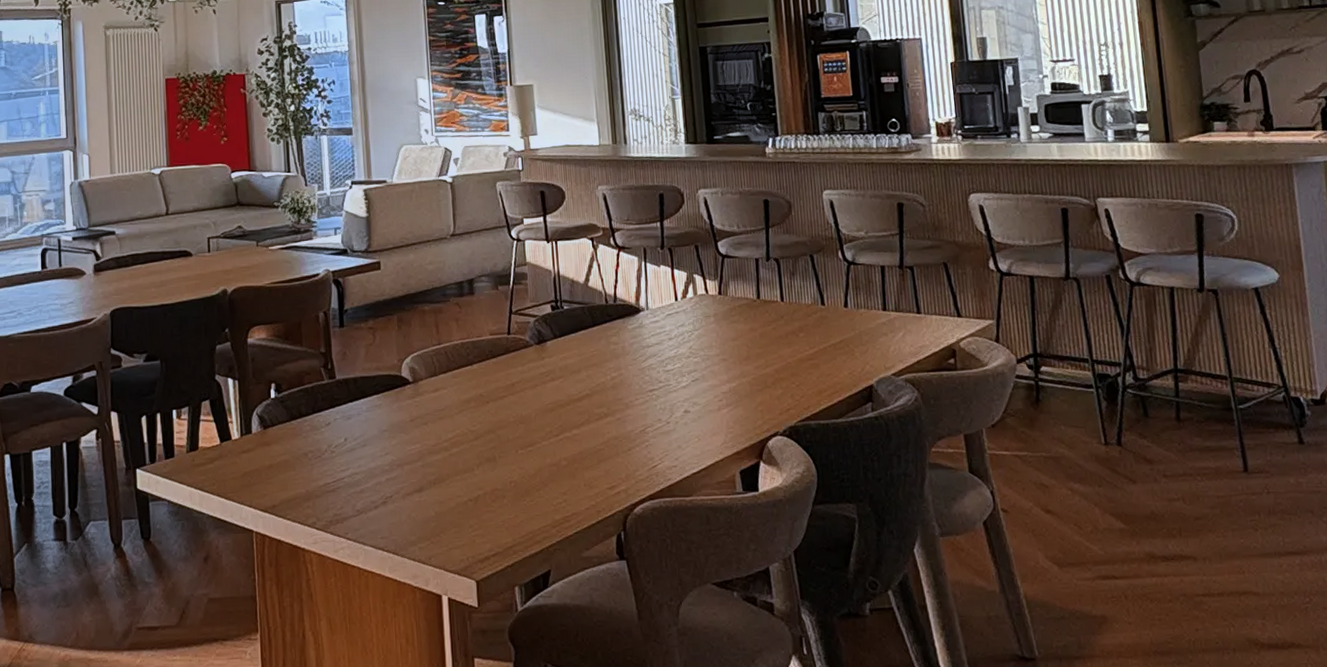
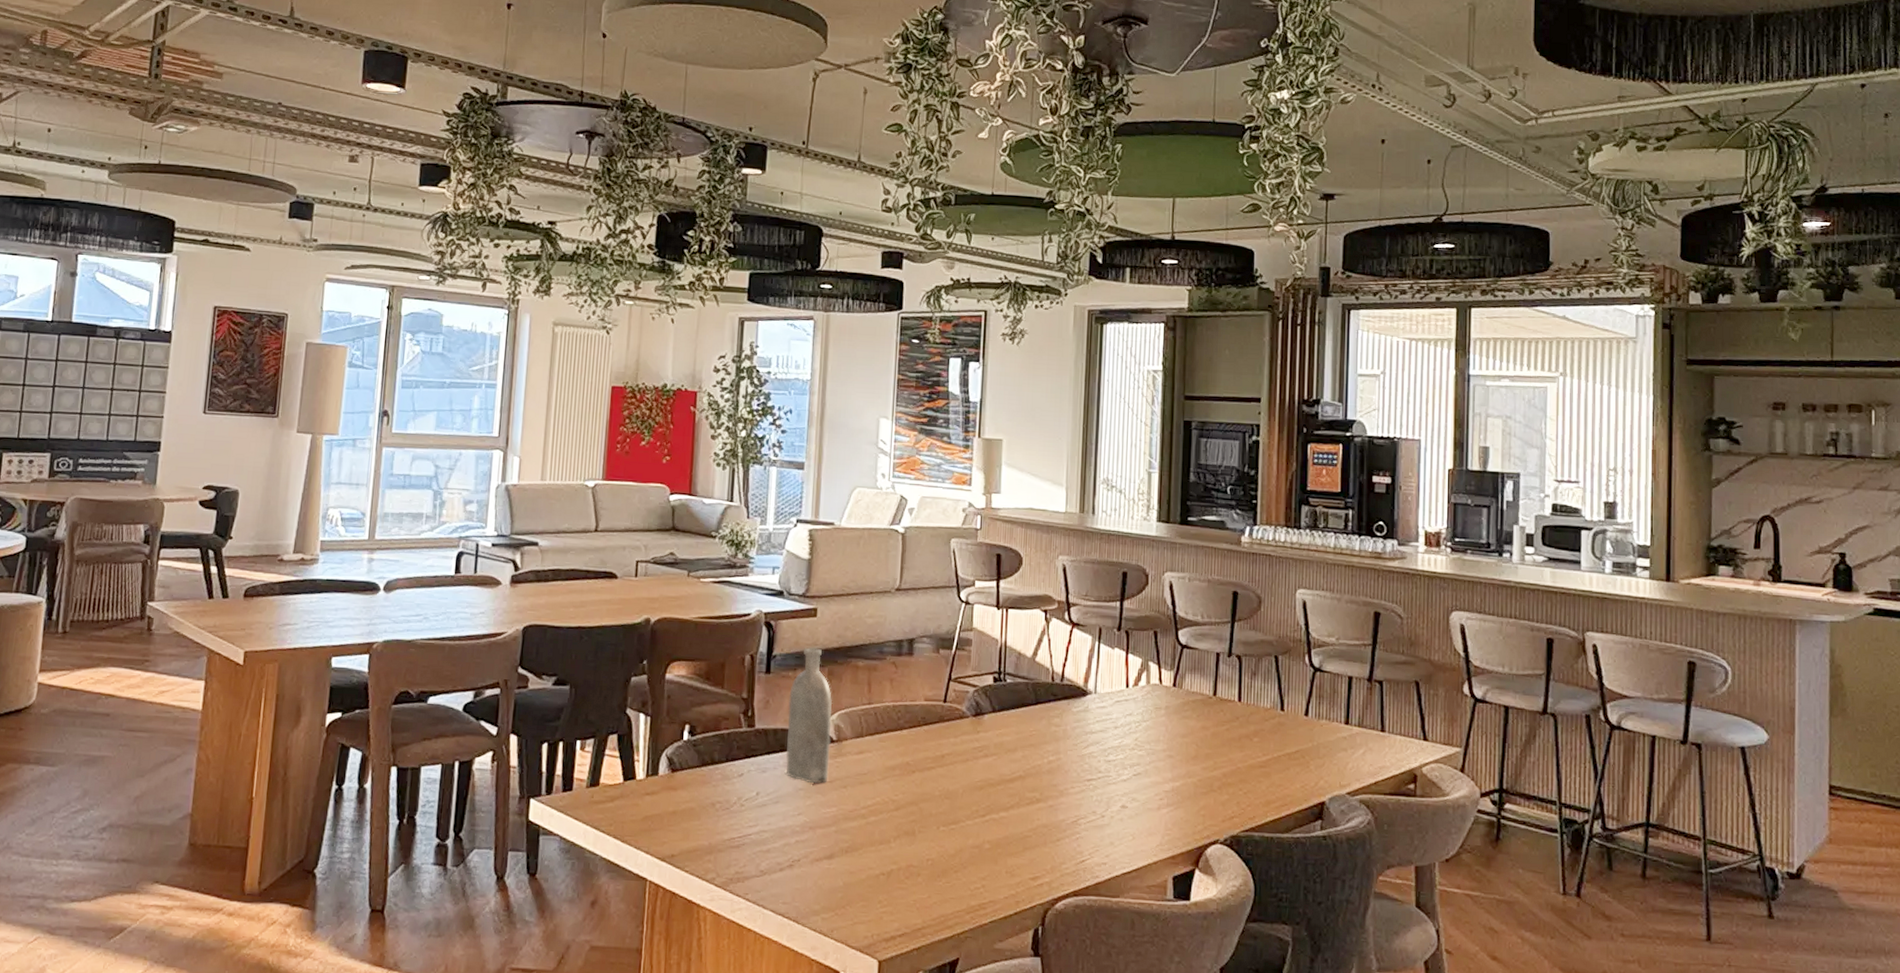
bottle: none [364,298,410,424] -> present [785,647,833,784]

